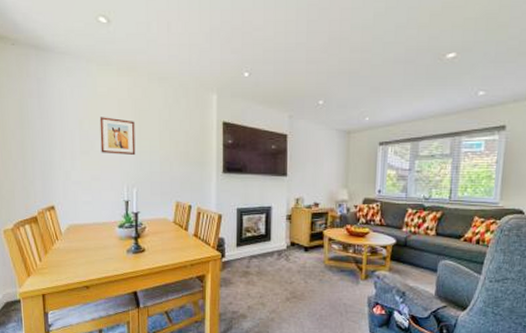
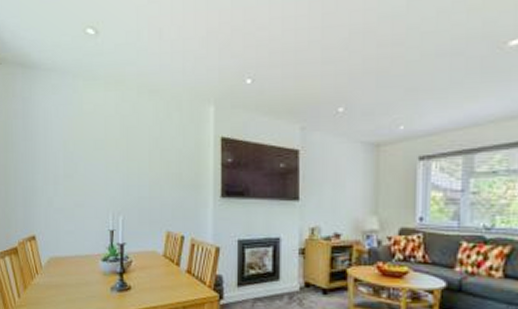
wall art: present [99,117,136,156] -> none [85,136,122,179]

